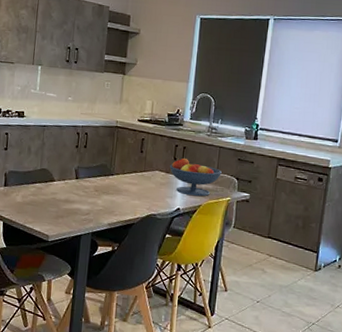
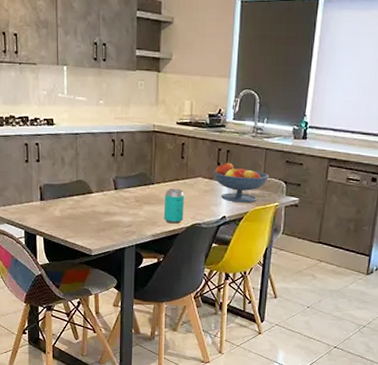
beverage can: none [120,180,142,214] -> present [163,189,184,224]

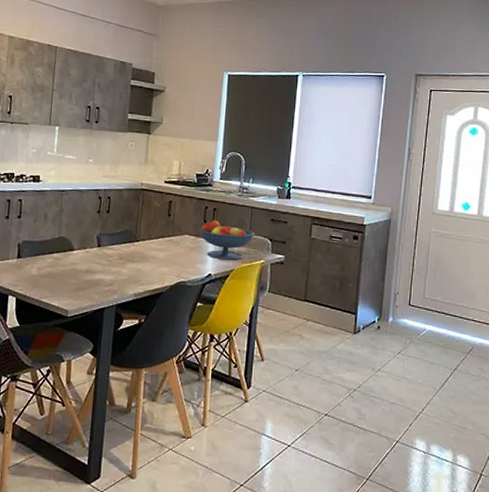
beverage can: present [163,189,184,224] -> none [147,246,170,282]

